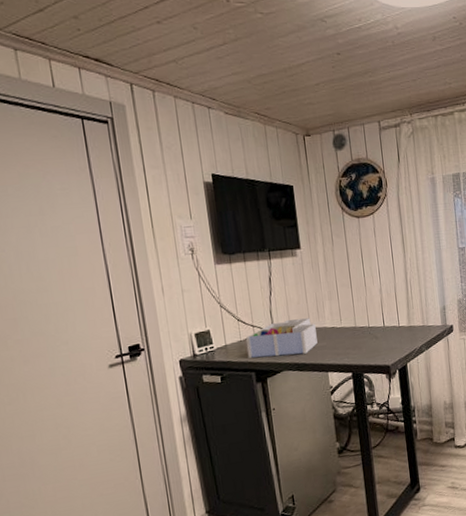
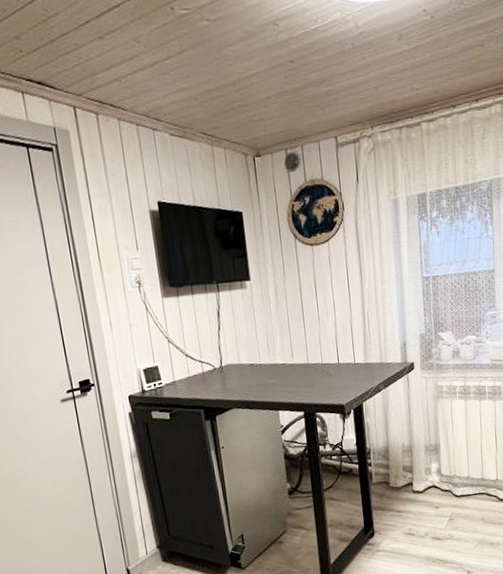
desk organizer: present [245,318,318,359] -> none [193,354,268,396]

